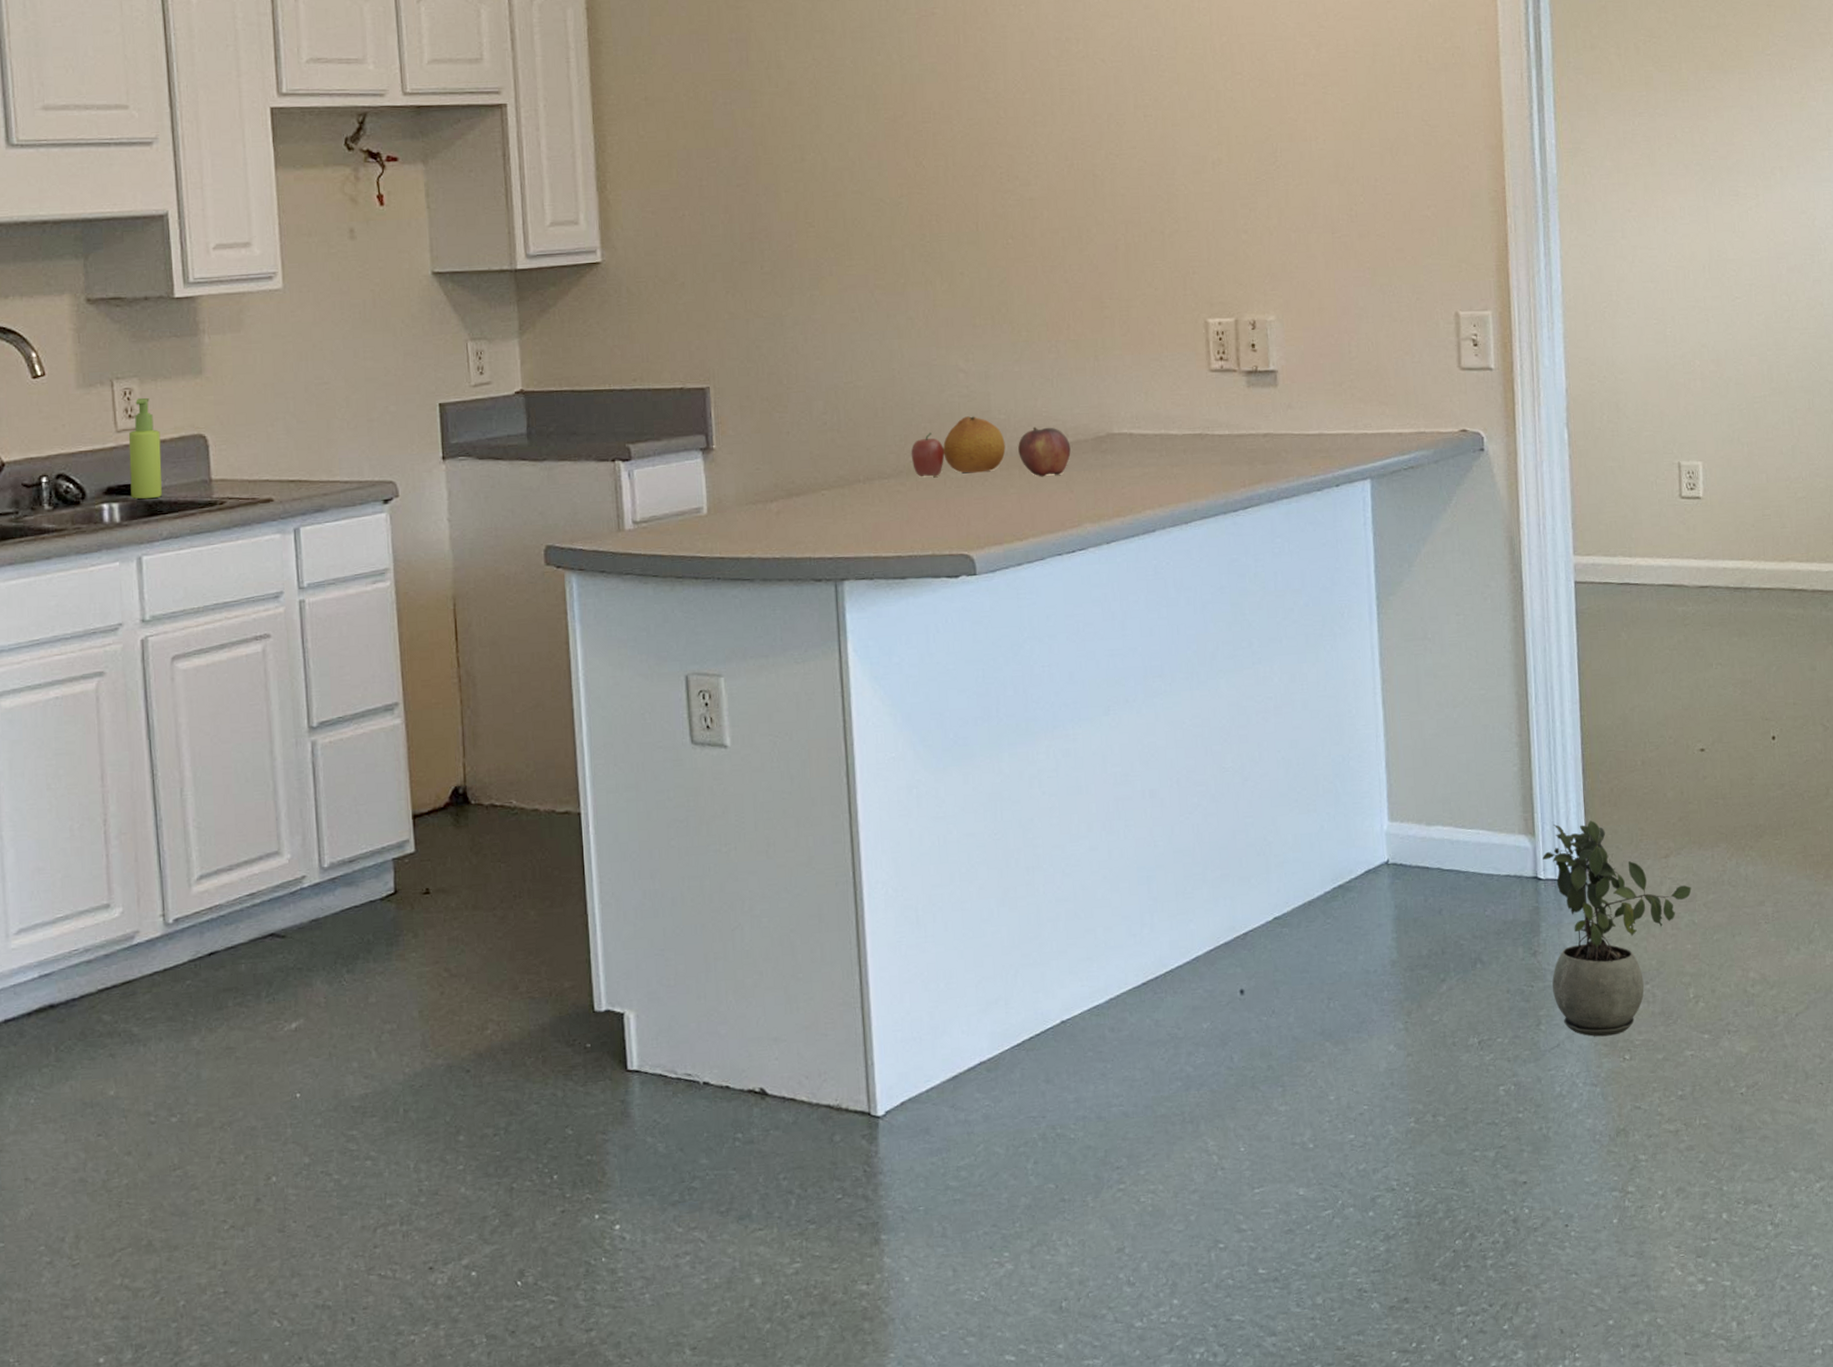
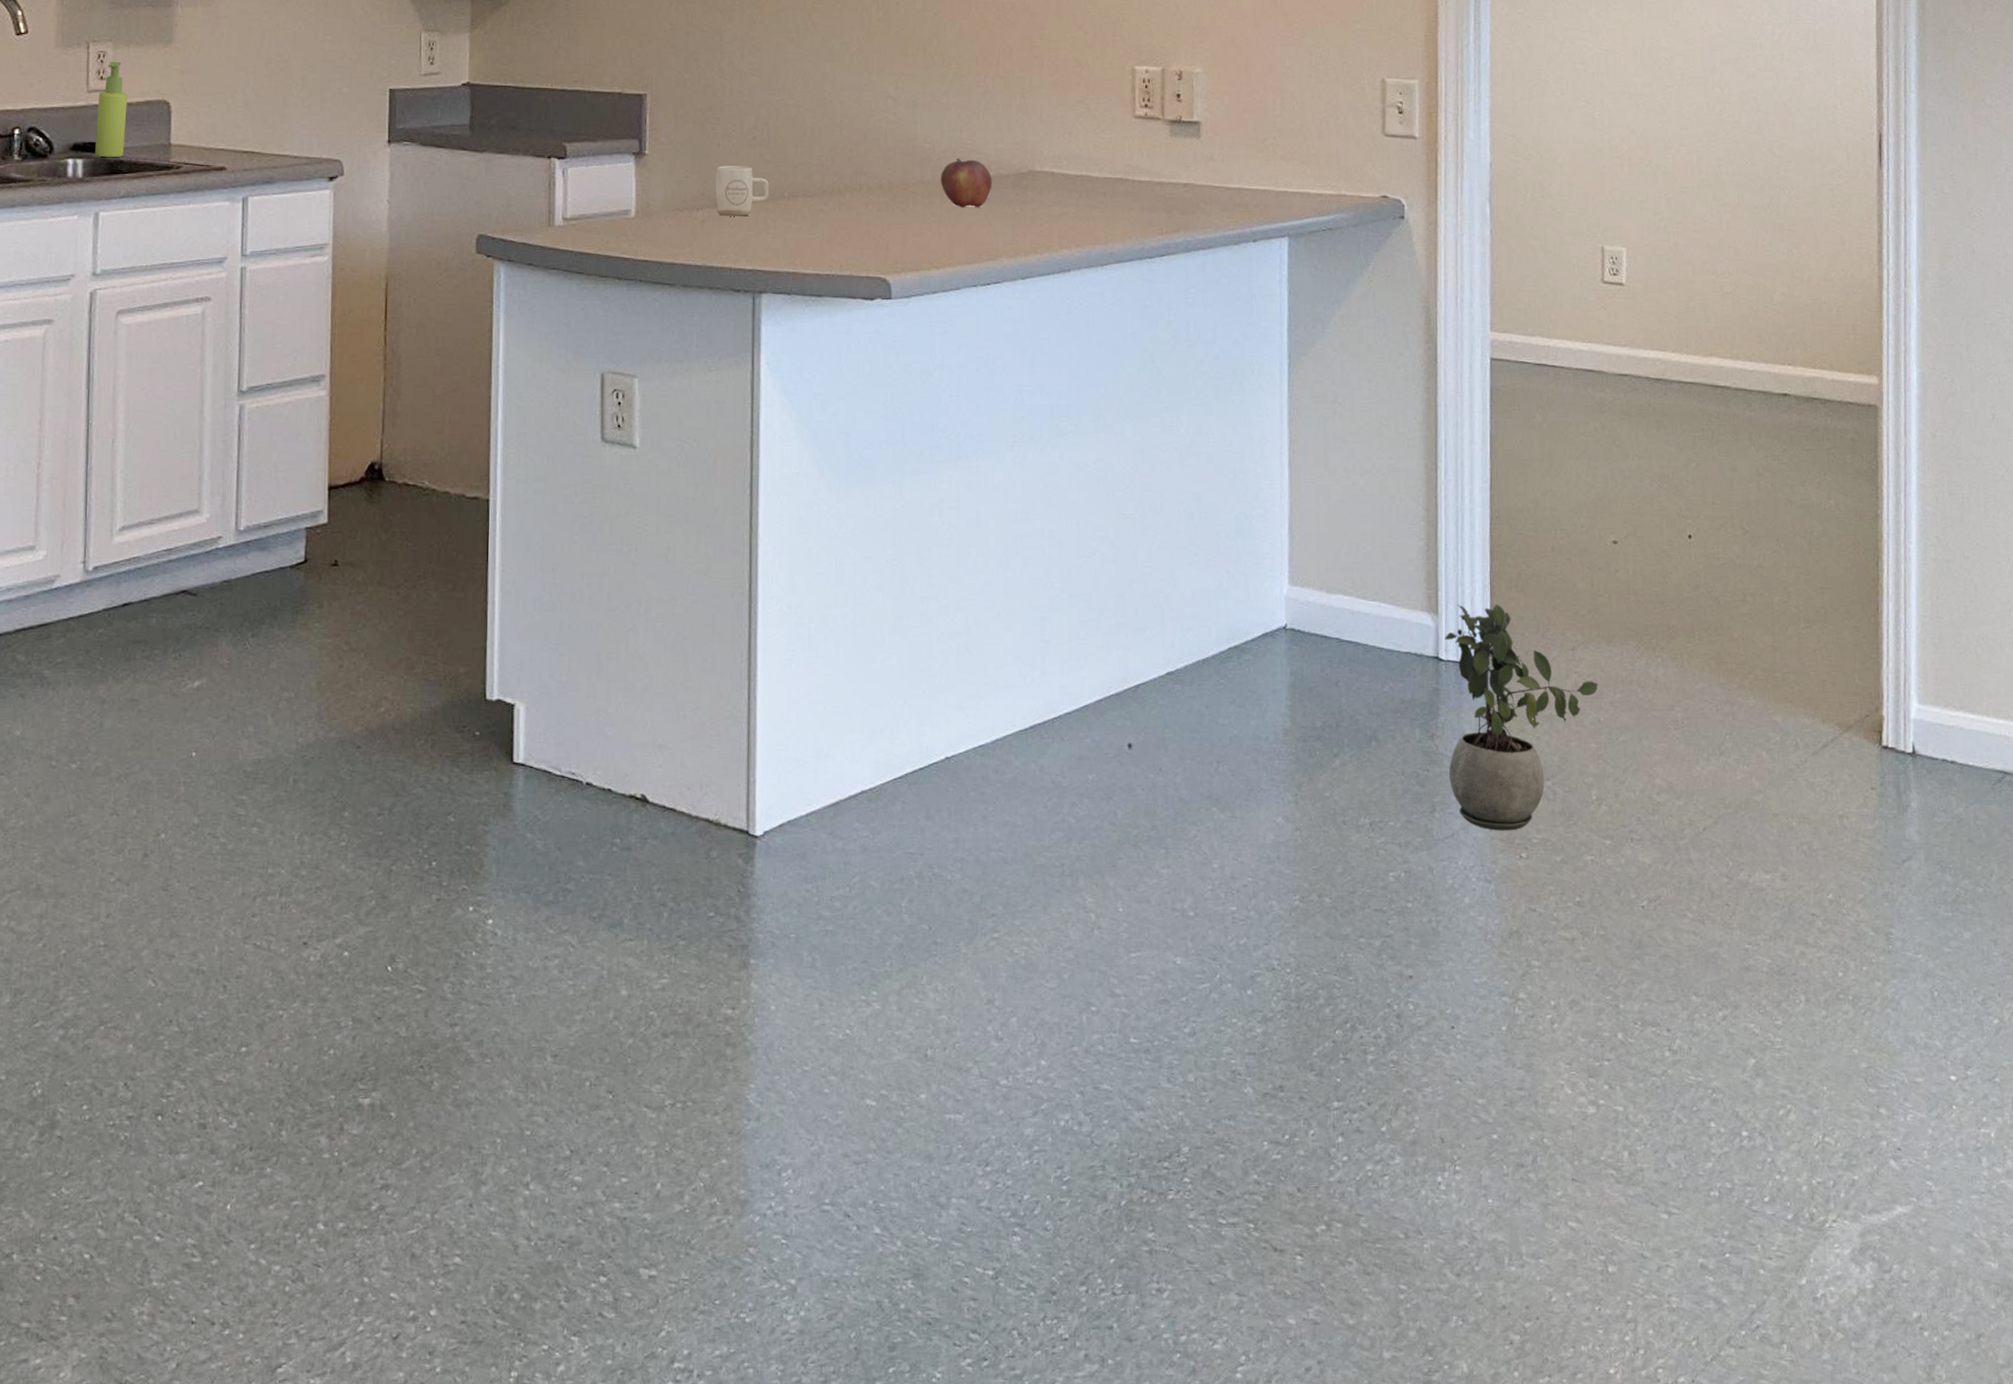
mug: none [787,452,844,506] -> present [715,165,769,216]
fruit: present [911,433,945,478] -> none [836,156,869,199]
fruit: present [943,416,1006,473] -> none [868,142,928,199]

